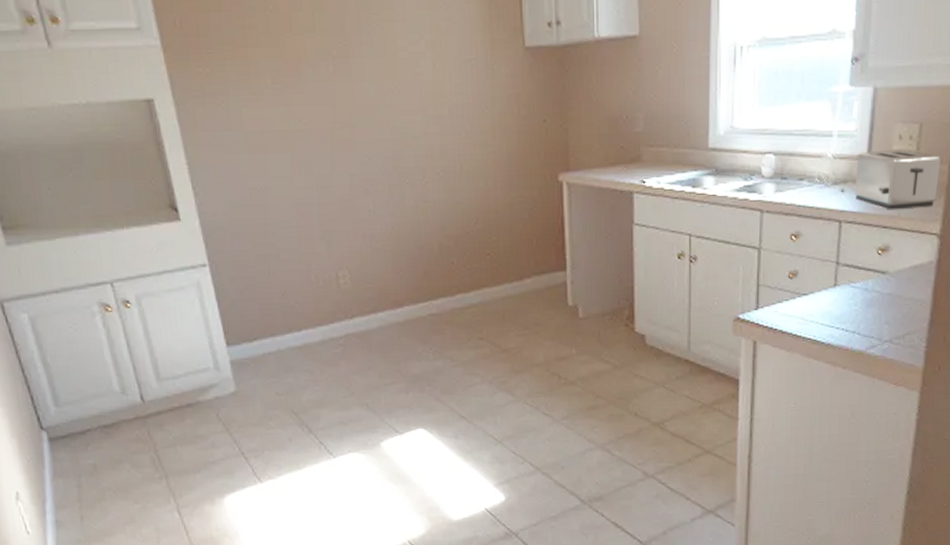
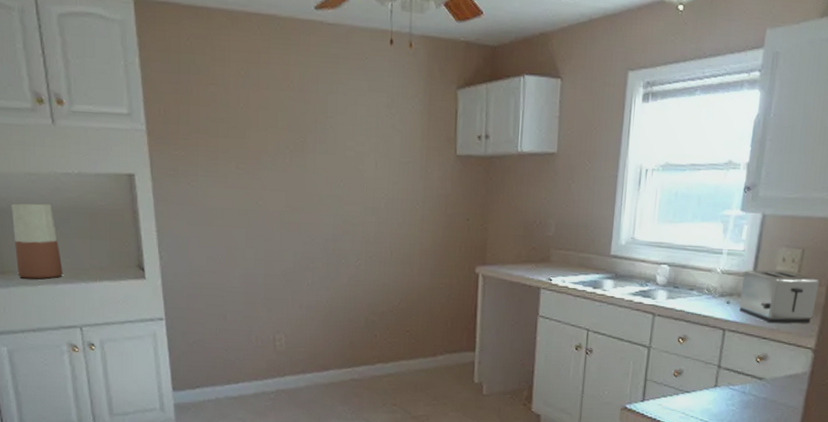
vase: none [11,142,83,233] -> present [11,203,63,280]

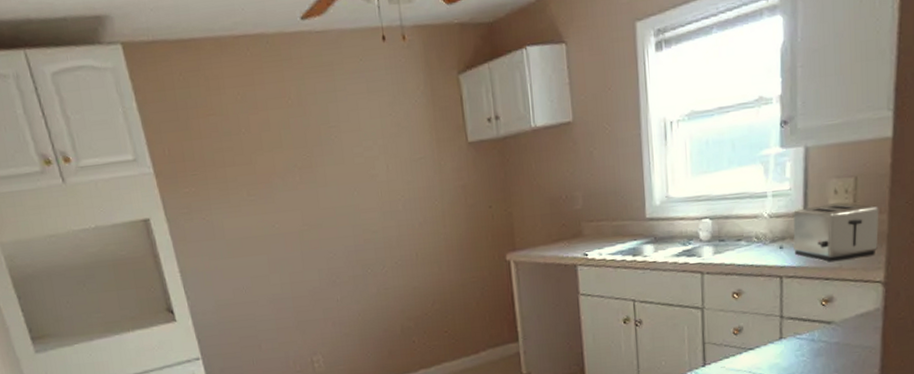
vase: present [11,203,63,280] -> none [36,262,96,341]

